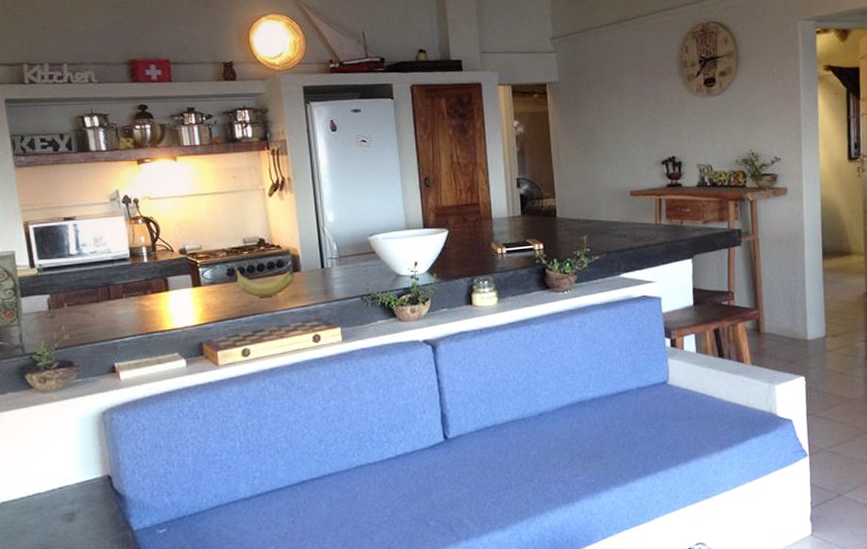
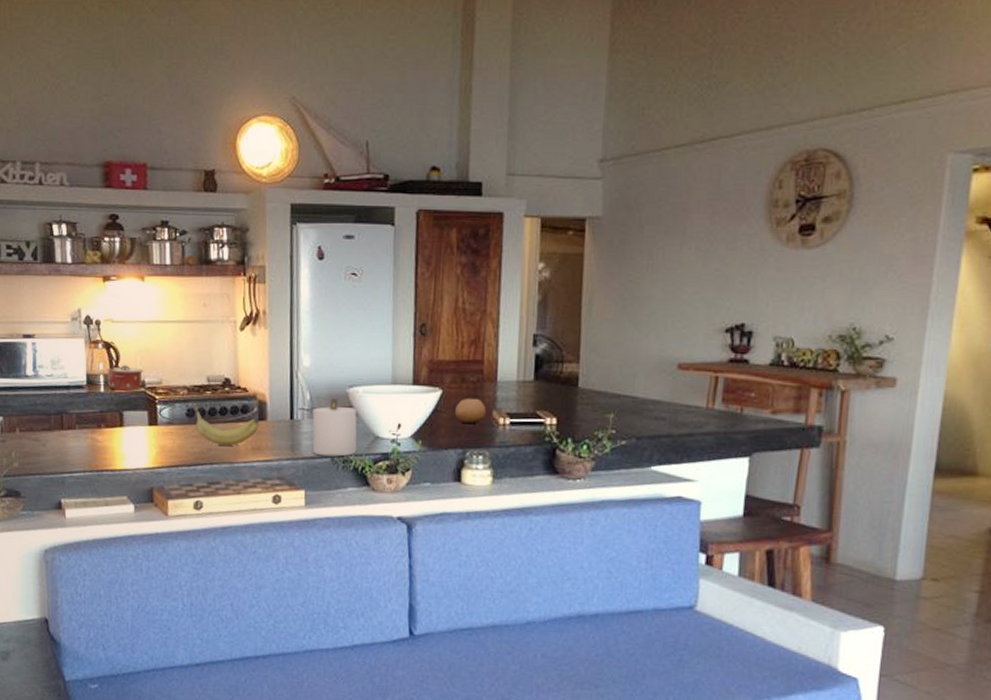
casserole: none [148,236,184,260] -> present [107,365,144,392]
candle: none [340,246,382,297] -> present [312,398,357,457]
fruit: none [461,234,486,257] -> present [455,397,486,424]

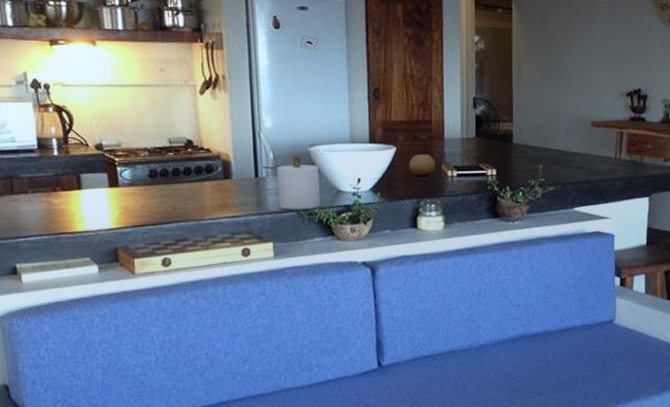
casserole: present [107,365,144,392] -> none [60,128,101,155]
fruit: present [193,403,259,446] -> none [155,164,225,204]

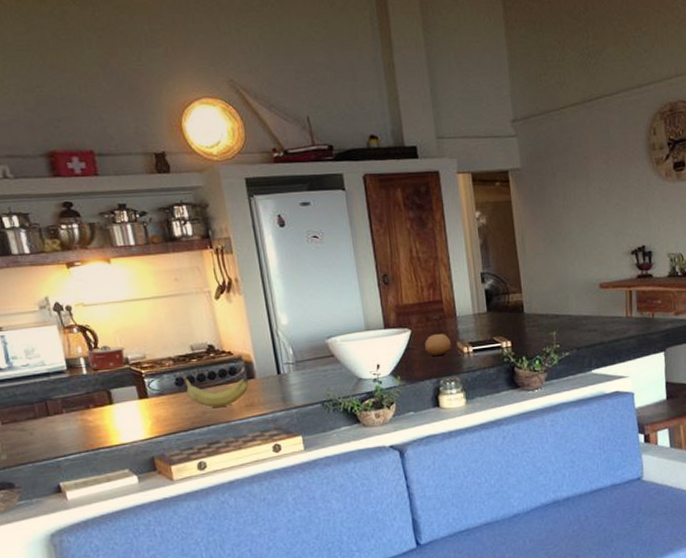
casserole: none [60,128,101,155] -> present [86,345,126,371]
fruit: none [155,164,225,204] -> present [180,372,249,408]
candle: present [276,157,321,210] -> none [297,350,344,403]

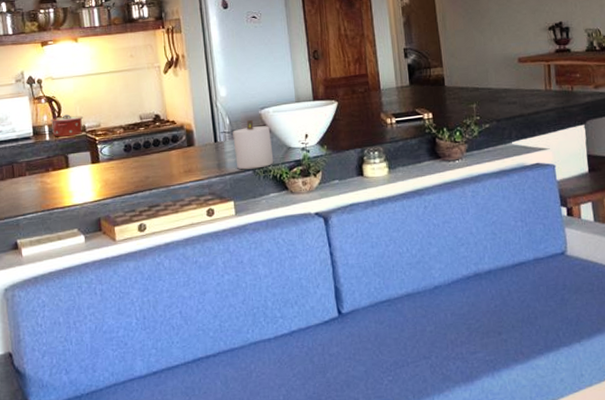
fruit: present [180,372,249,408] -> none [129,139,189,173]
candle: none [297,350,344,403] -> present [232,120,274,170]
fruit: present [425,333,451,357] -> none [350,105,375,128]

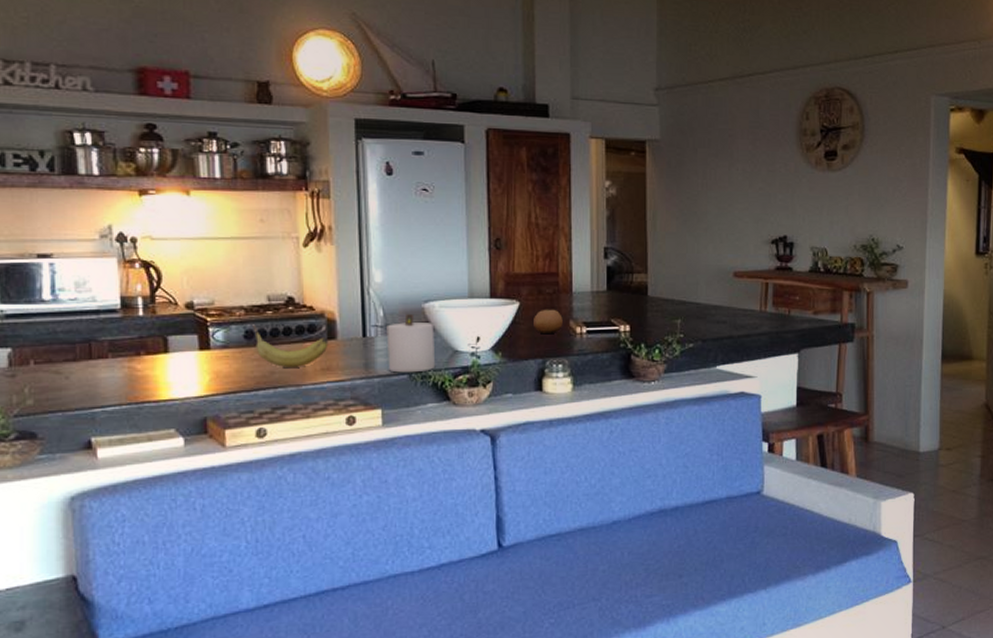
casserole: present [50,114,84,138] -> none [146,286,192,315]
fruit: none [129,139,189,173] -> present [251,324,329,367]
fruit: none [350,105,375,128] -> present [534,309,563,335]

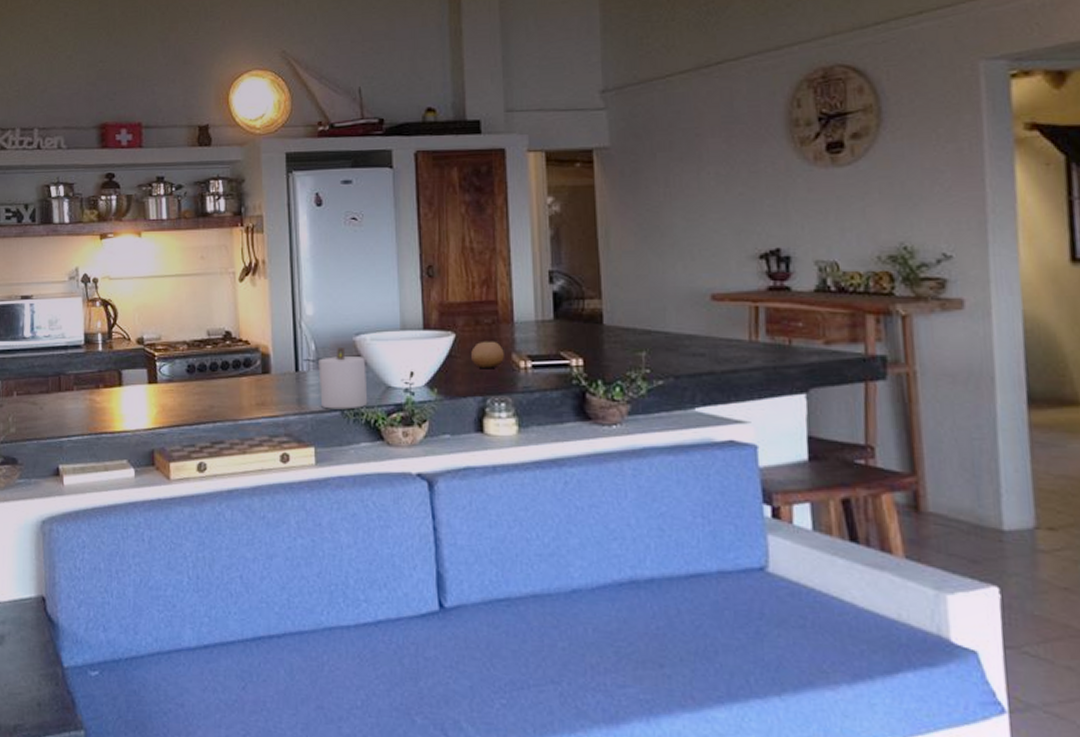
fruit: present [251,324,329,367] -> none [193,359,263,402]

